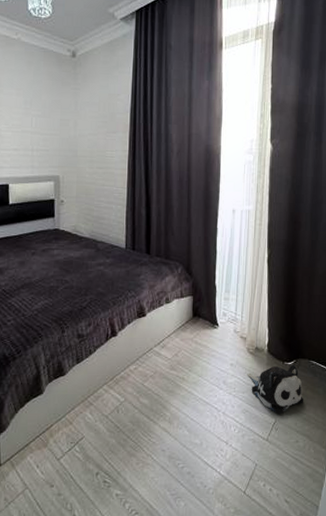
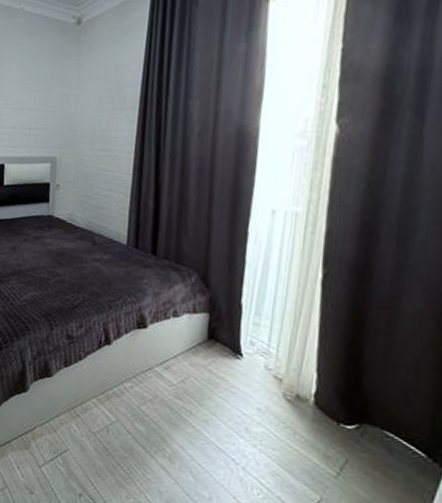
plush toy: present [247,364,304,415] -> none [281,425,370,493]

